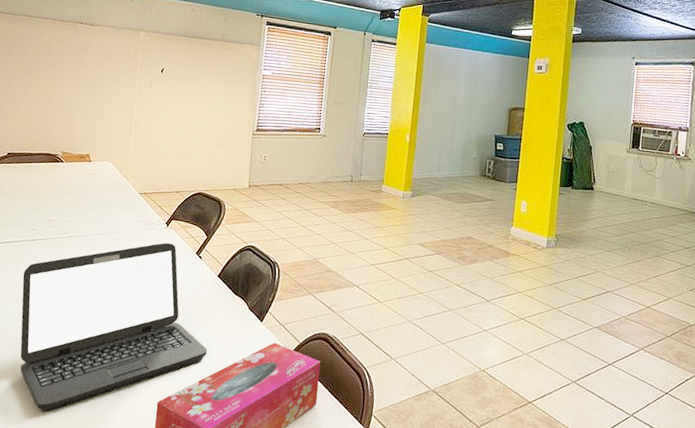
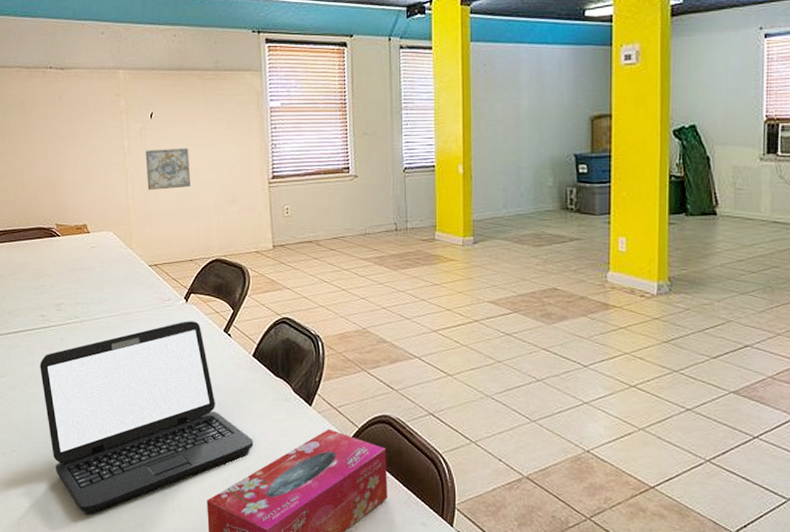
wall art: none [149,98,190,132] -> present [146,148,190,191]

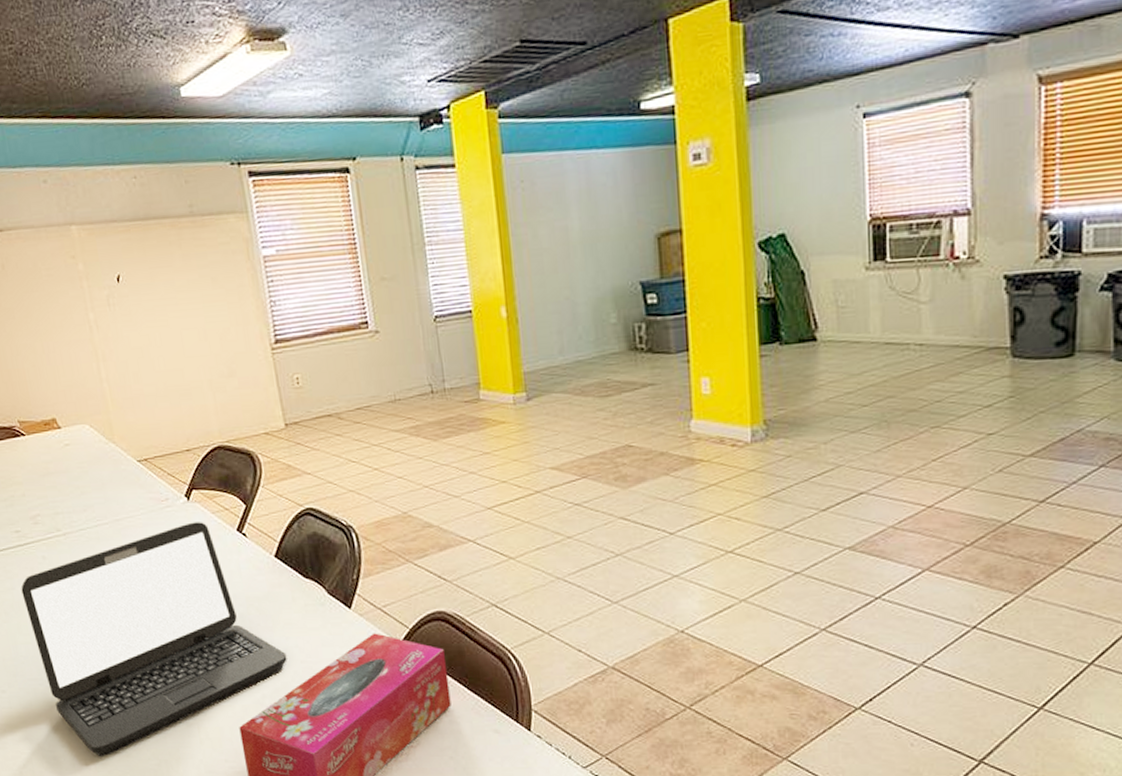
wall art: present [146,148,190,191] -> none [117,315,176,371]

